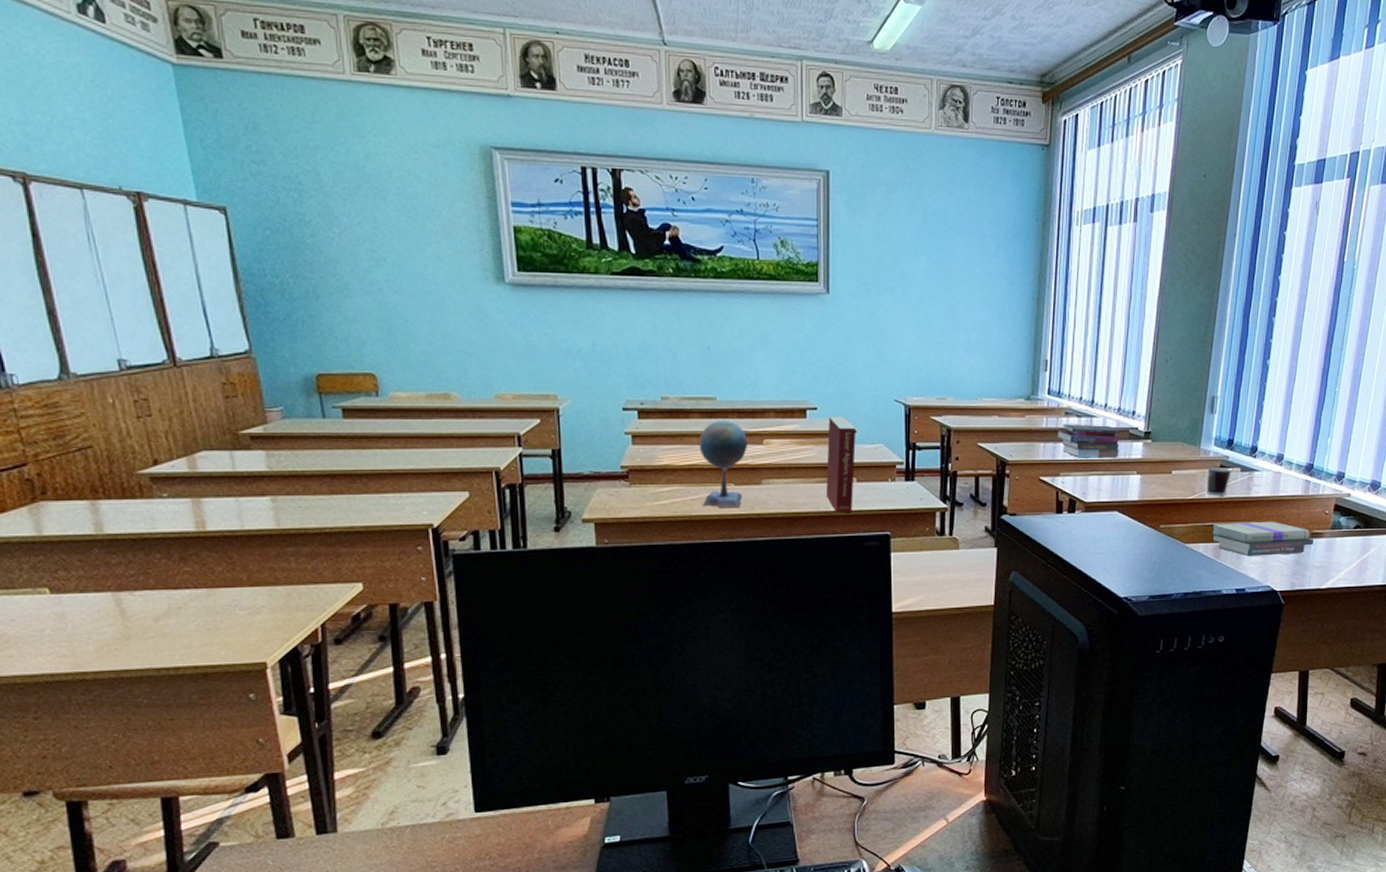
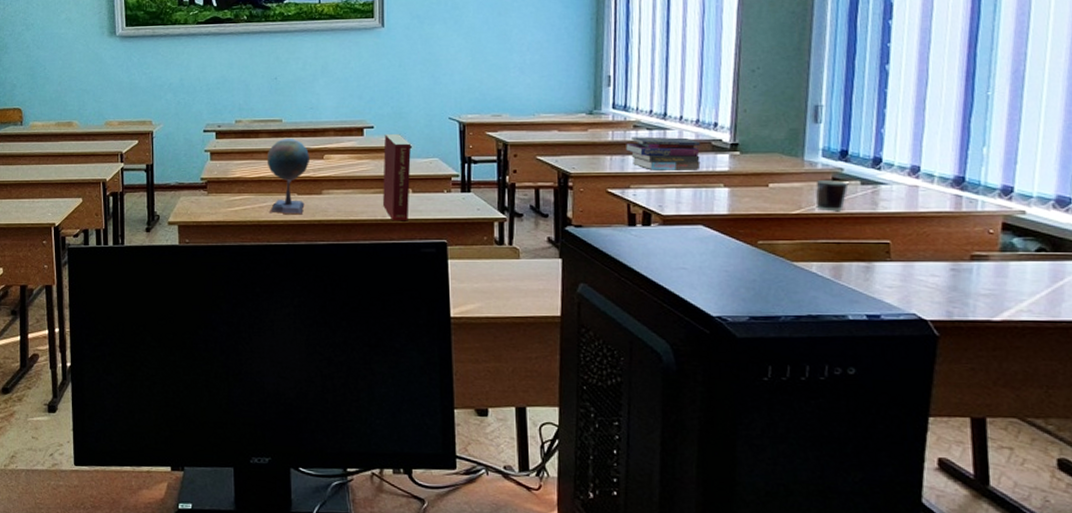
books: present [1212,521,1314,557] -> none [828,240,976,280]

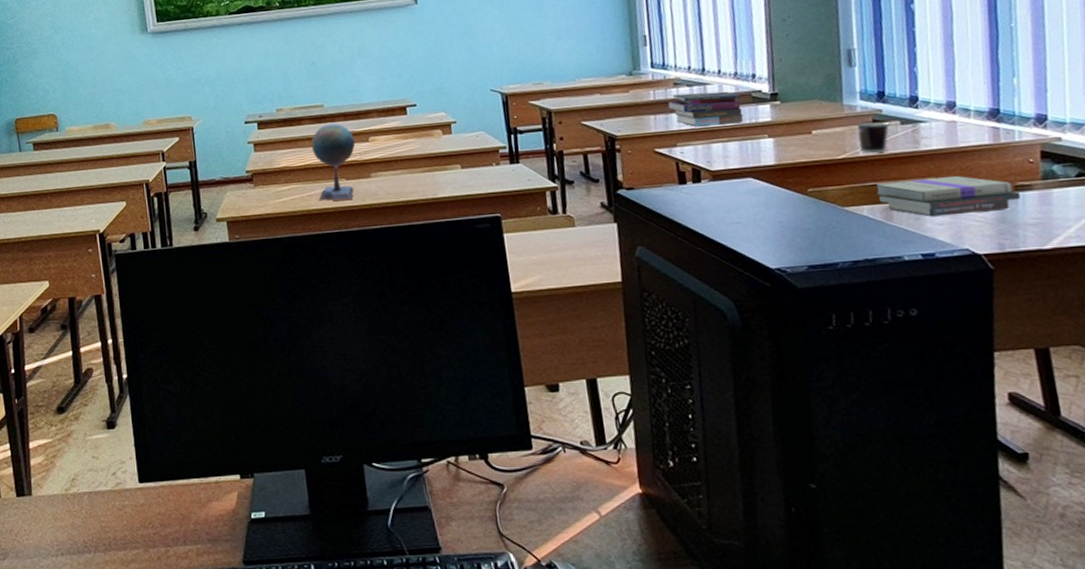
book: present [382,134,411,221] -> none [428,110,460,199]
books: none [828,240,976,280] -> present [875,175,1021,217]

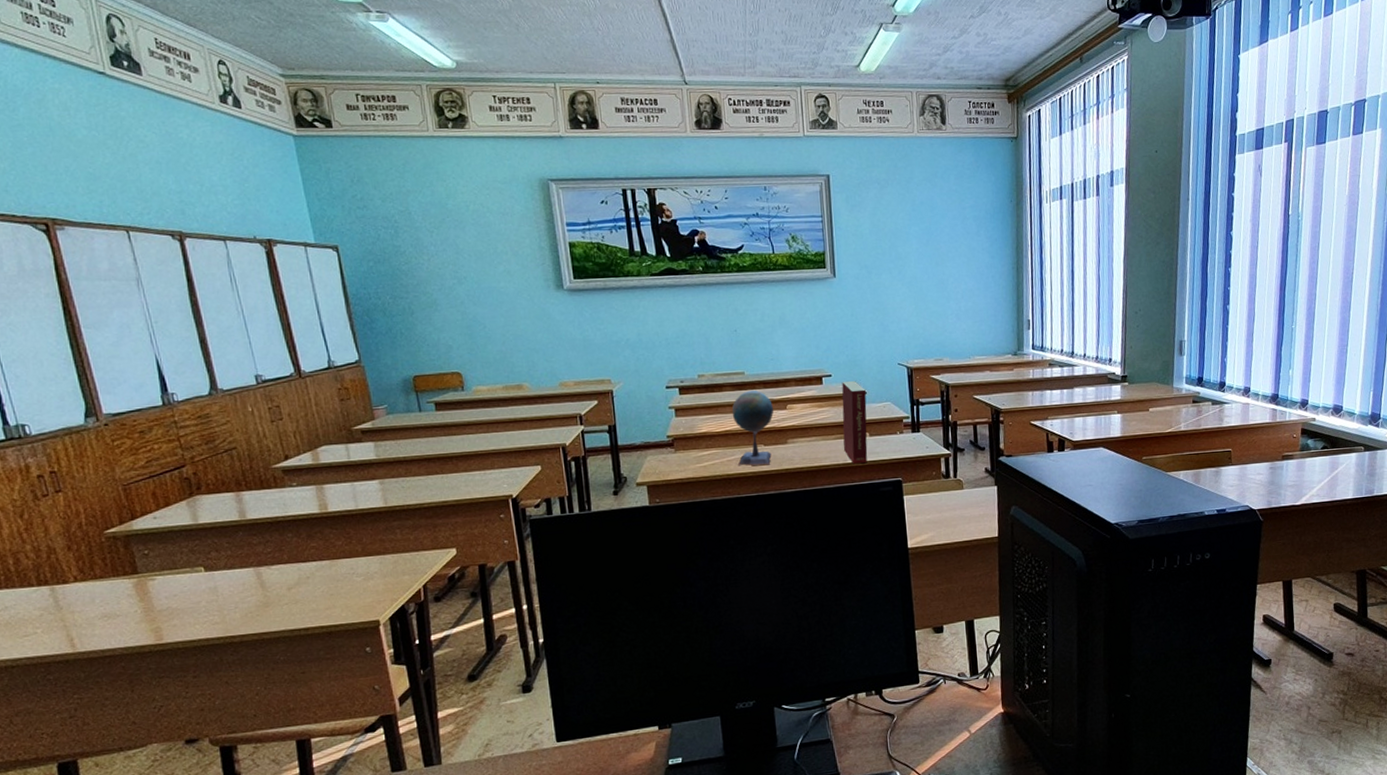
book: none [428,110,460,199] -> present [842,381,868,465]
books: present [668,91,744,127] -> none [1044,372,1100,403]
mug: present [857,122,889,153] -> none [1181,402,1204,428]
books: present [875,175,1021,217] -> none [1190,447,1286,480]

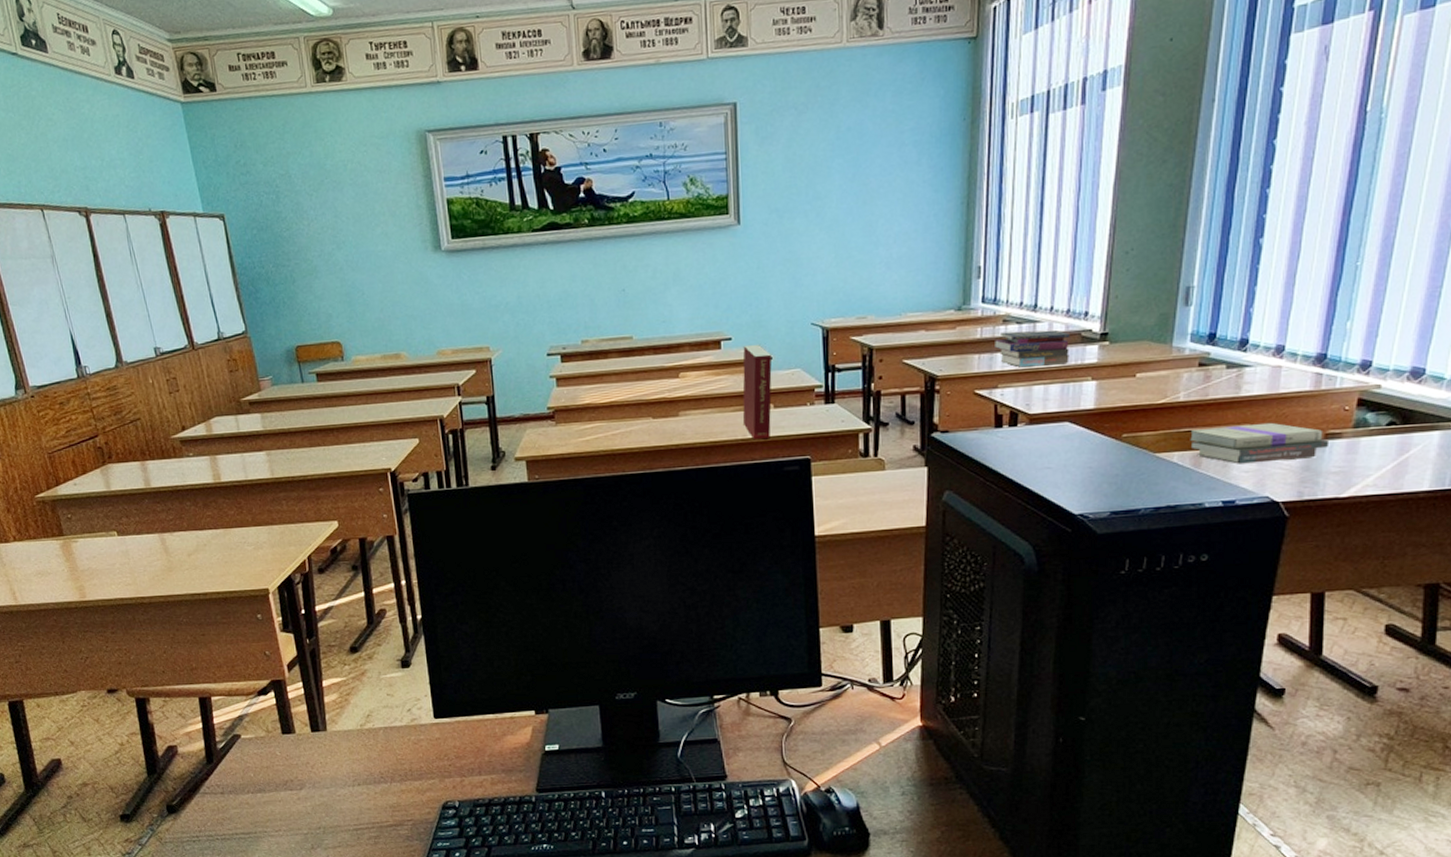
globe: present [731,390,774,466] -> none [617,356,665,441]
books: none [1044,372,1100,403] -> present [995,329,1071,368]
books: none [1190,447,1286,480] -> present [1190,422,1330,464]

